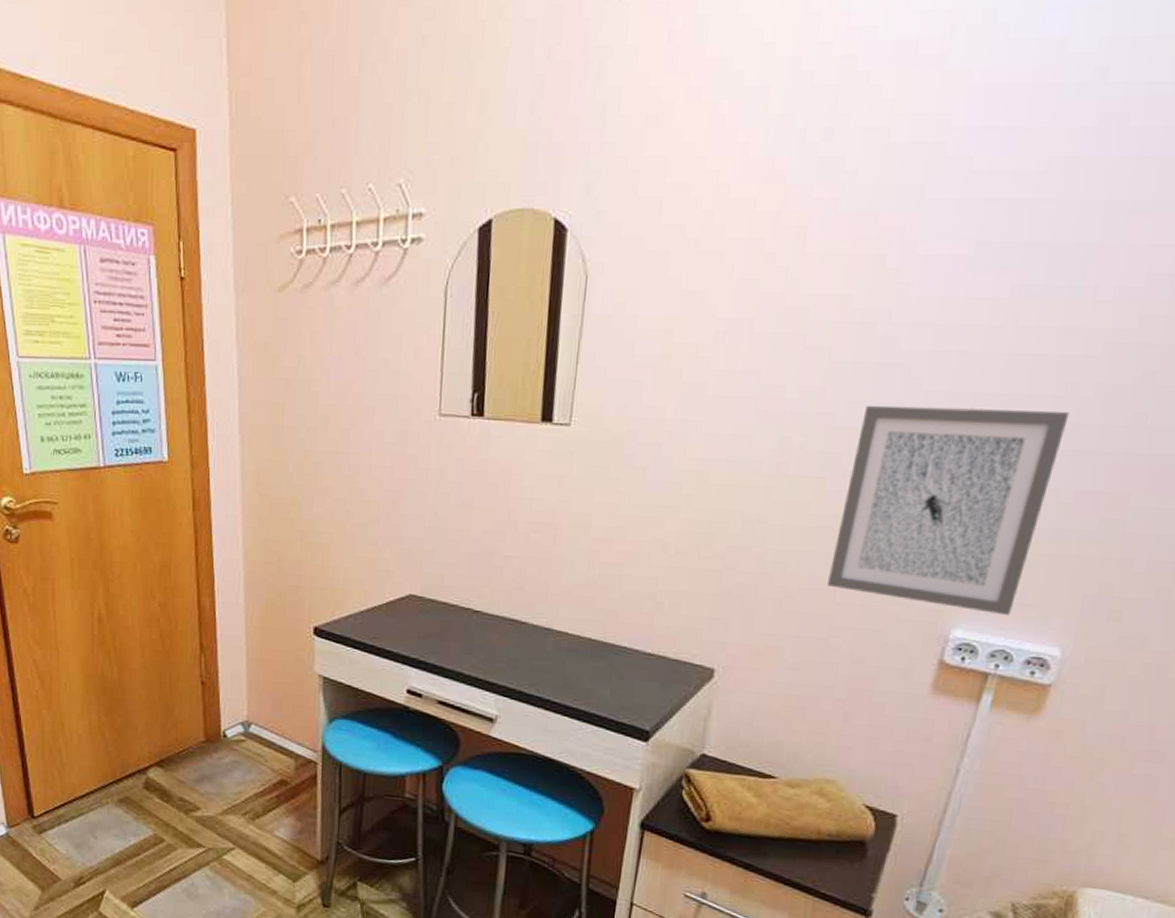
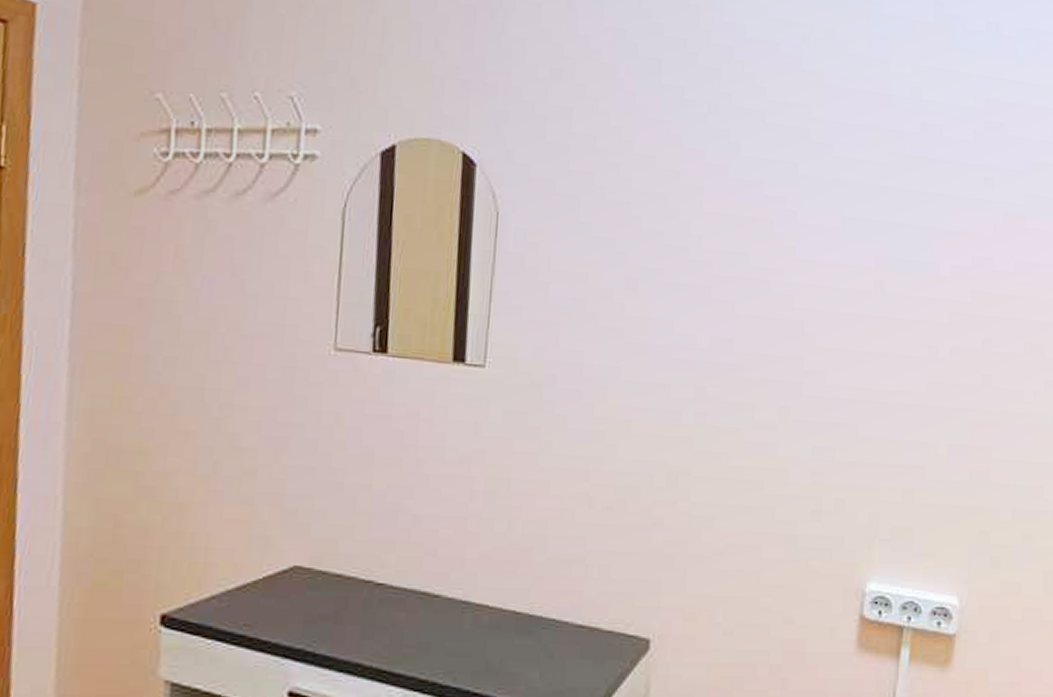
wall art: present [826,405,1070,616] -> none [751,358,934,567]

